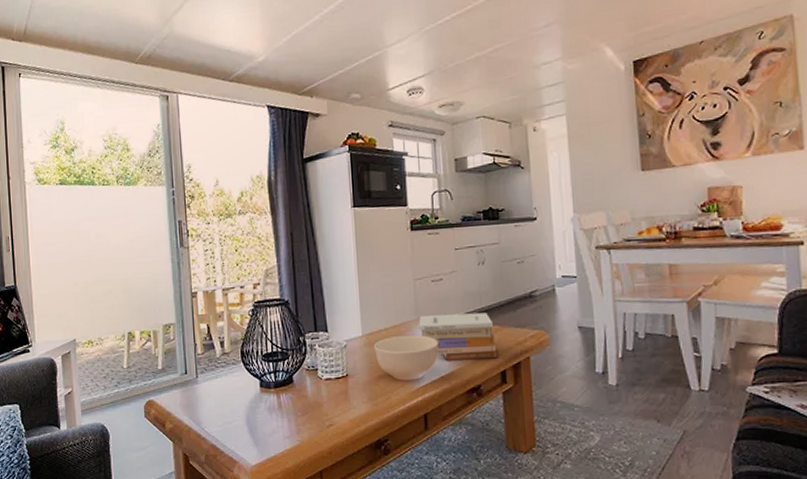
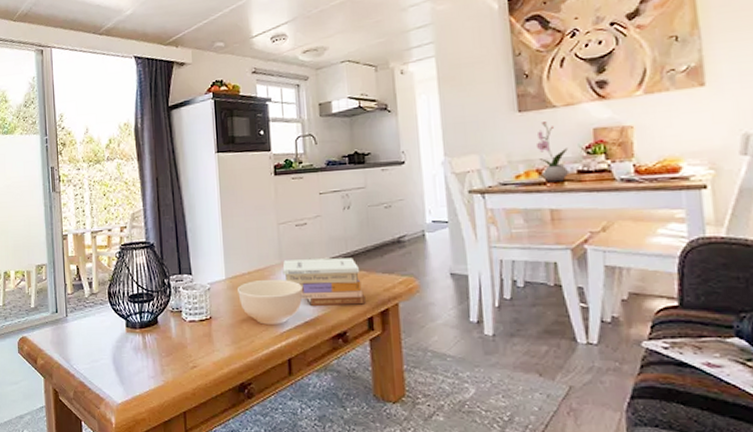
flower arrangement: none [657,180,687,239] -> present [535,122,570,183]

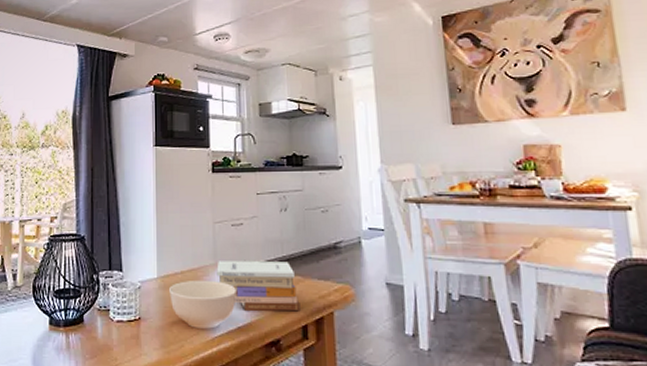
flower arrangement: present [535,122,570,183] -> none [469,135,502,196]

